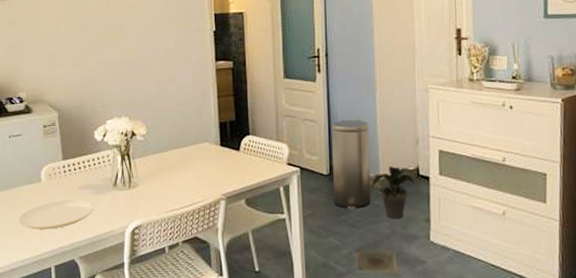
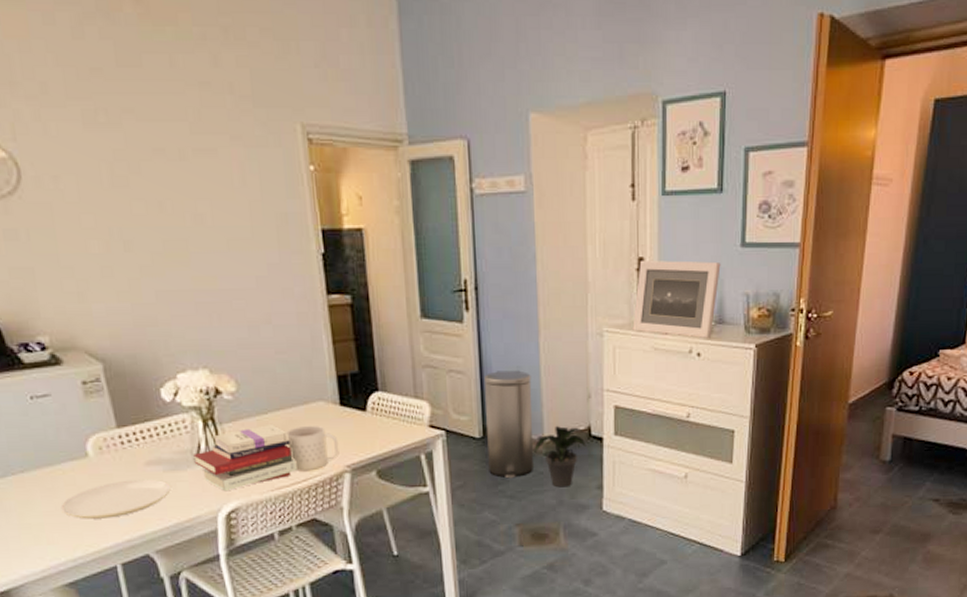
books: none [112,160,186,212] -> present [193,425,297,492]
mug: none [180,161,218,198] -> present [286,425,340,471]
picture frame: none [453,30,527,94] -> present [632,260,721,339]

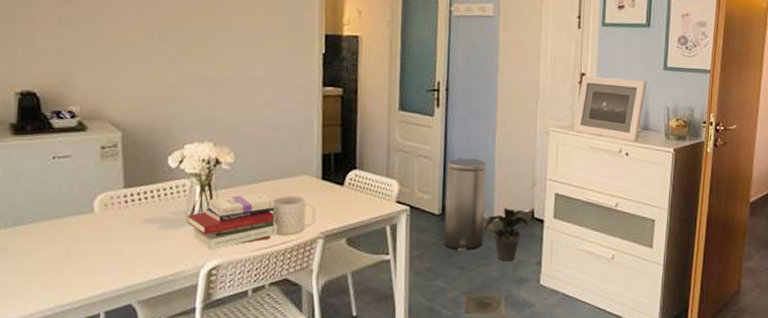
plate: present [60,479,171,519] -> none [59,235,162,269]

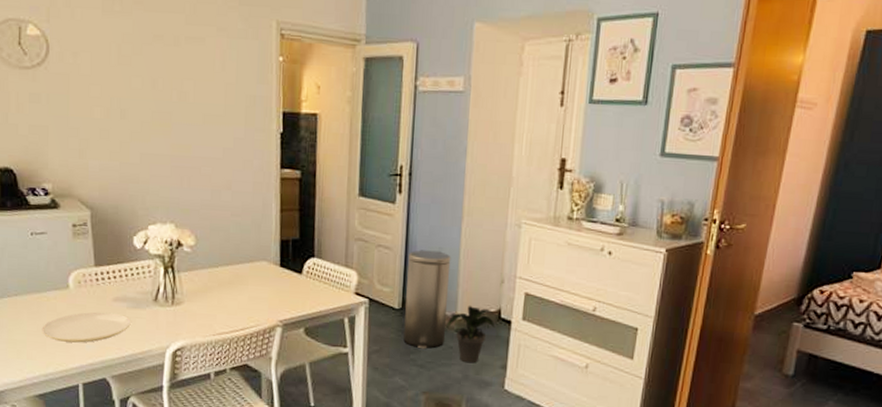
plate: none [59,235,162,269] -> present [42,311,131,343]
books: present [187,193,277,250] -> none [153,277,237,332]
mug: present [271,195,317,236] -> none [231,281,275,322]
picture frame: present [573,75,647,142] -> none [549,161,639,240]

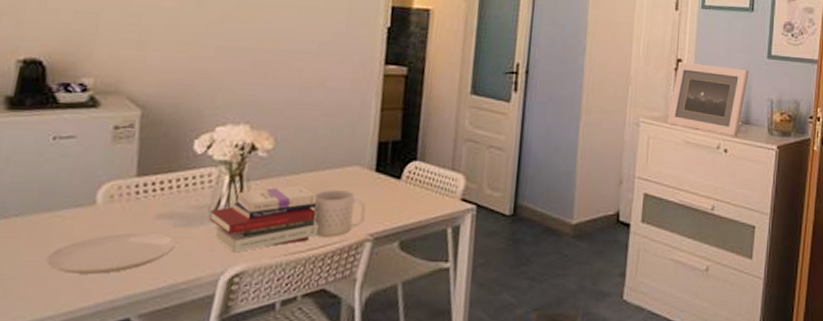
books: none [153,277,237,332] -> present [209,185,318,253]
mug: none [231,281,275,322] -> present [312,189,367,237]
pedal bin: present [403,250,451,350] -> none [514,150,568,260]
potted plant: present [446,305,500,364] -> none [561,208,618,273]
picture frame: none [549,161,639,240] -> present [667,61,749,137]

